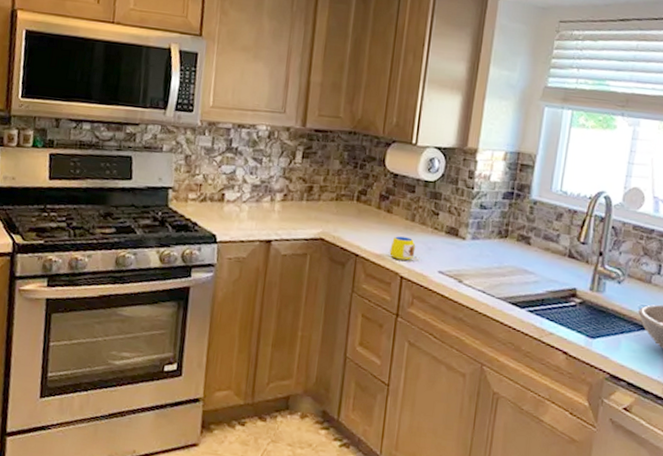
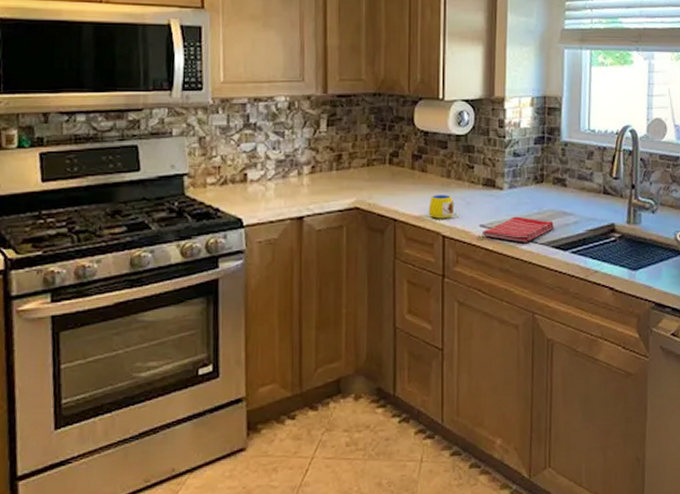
dish towel: none [439,267,513,295] -> present [482,216,554,242]

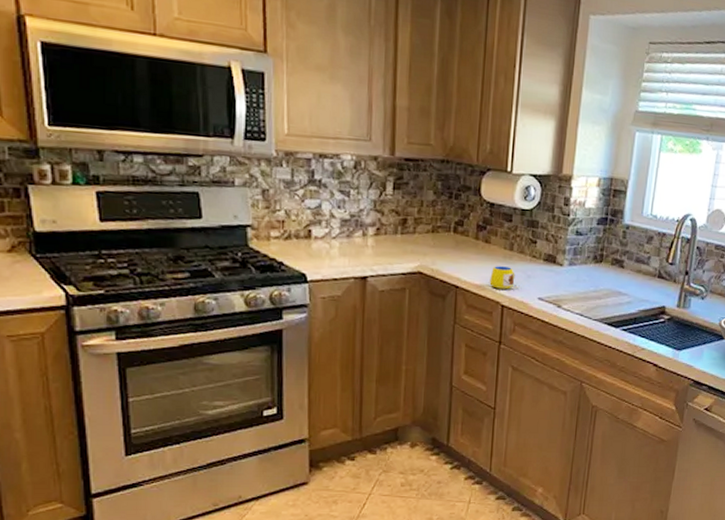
dish towel: present [482,216,554,242] -> none [539,292,608,317]

